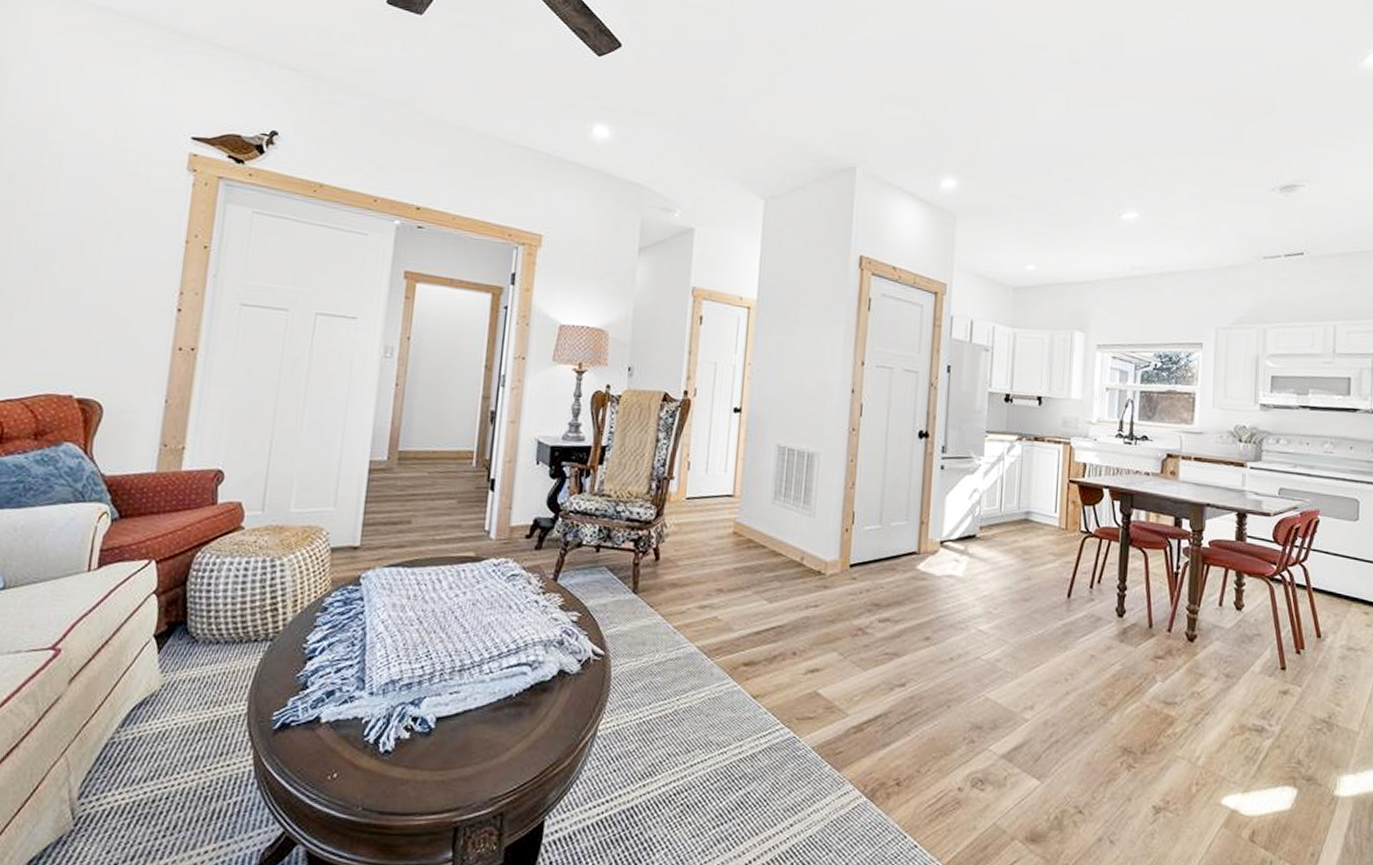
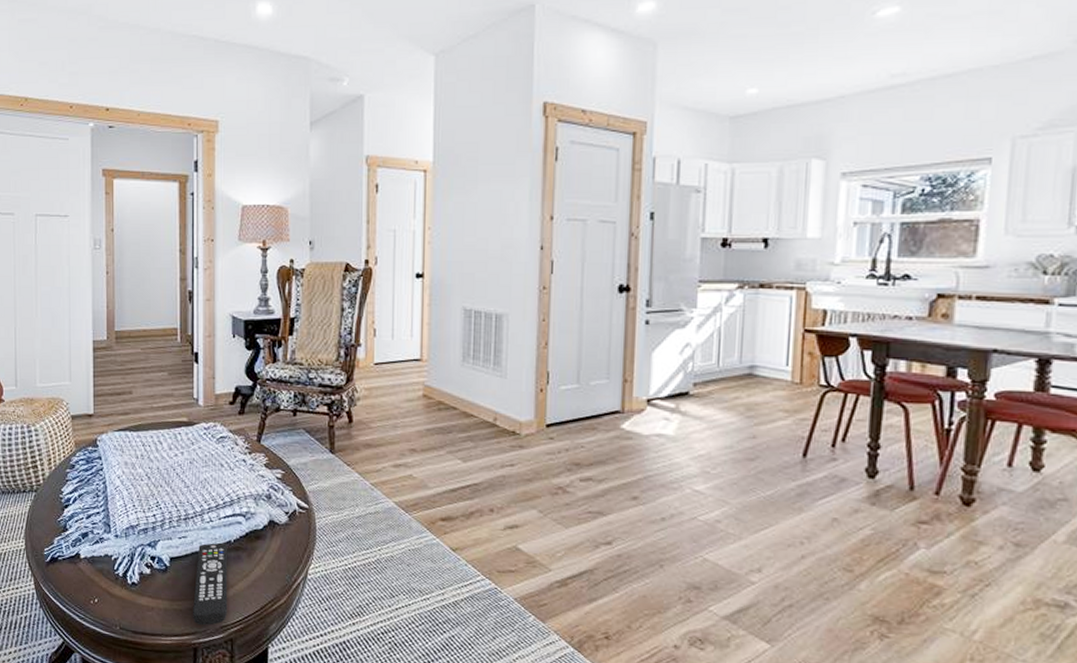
remote control: none [457,697,508,799] -> present [193,542,228,626]

